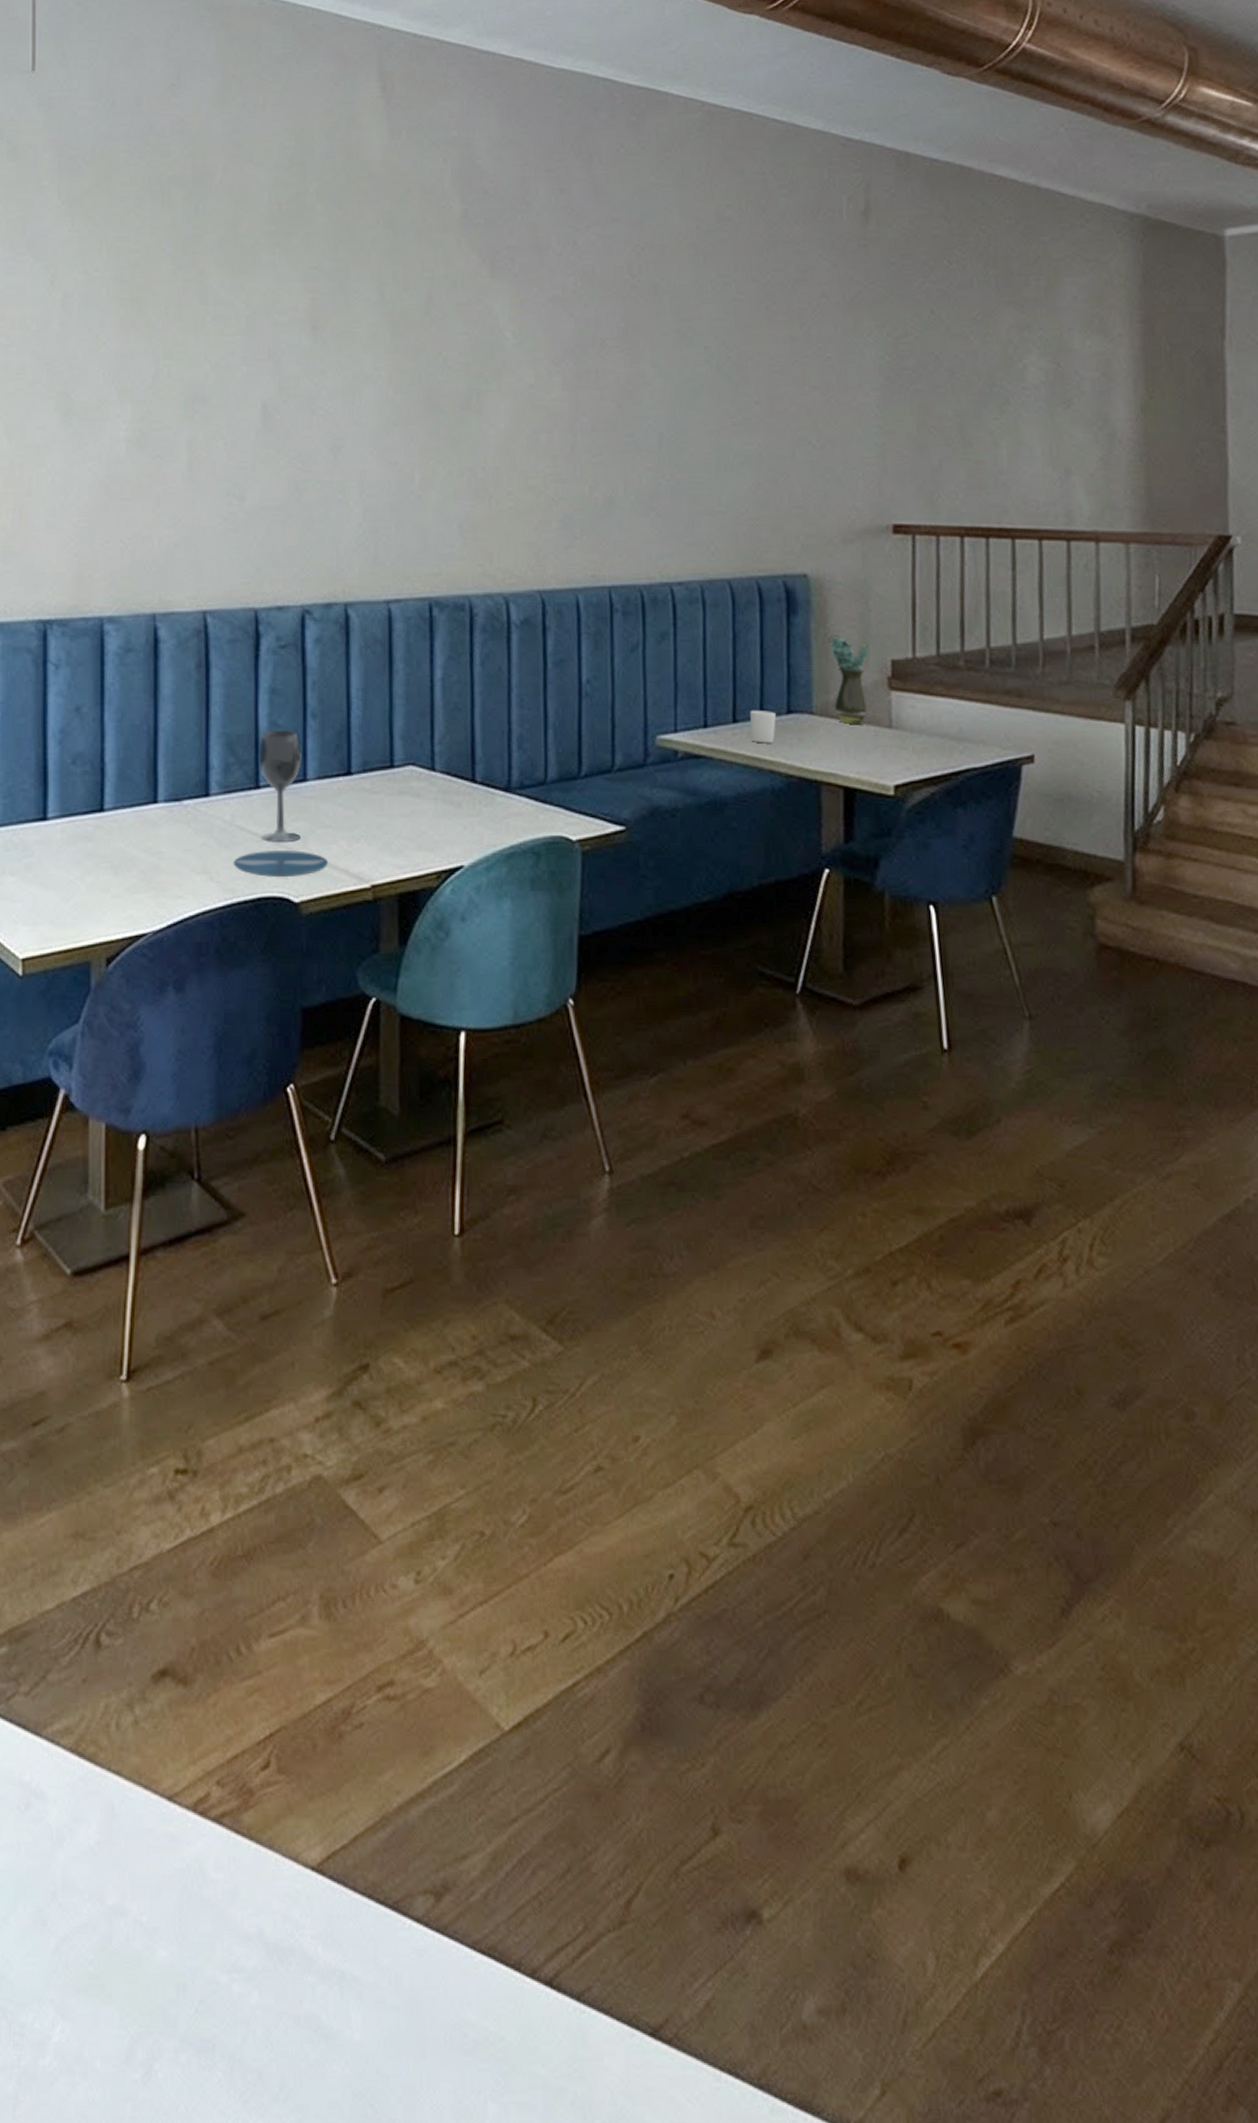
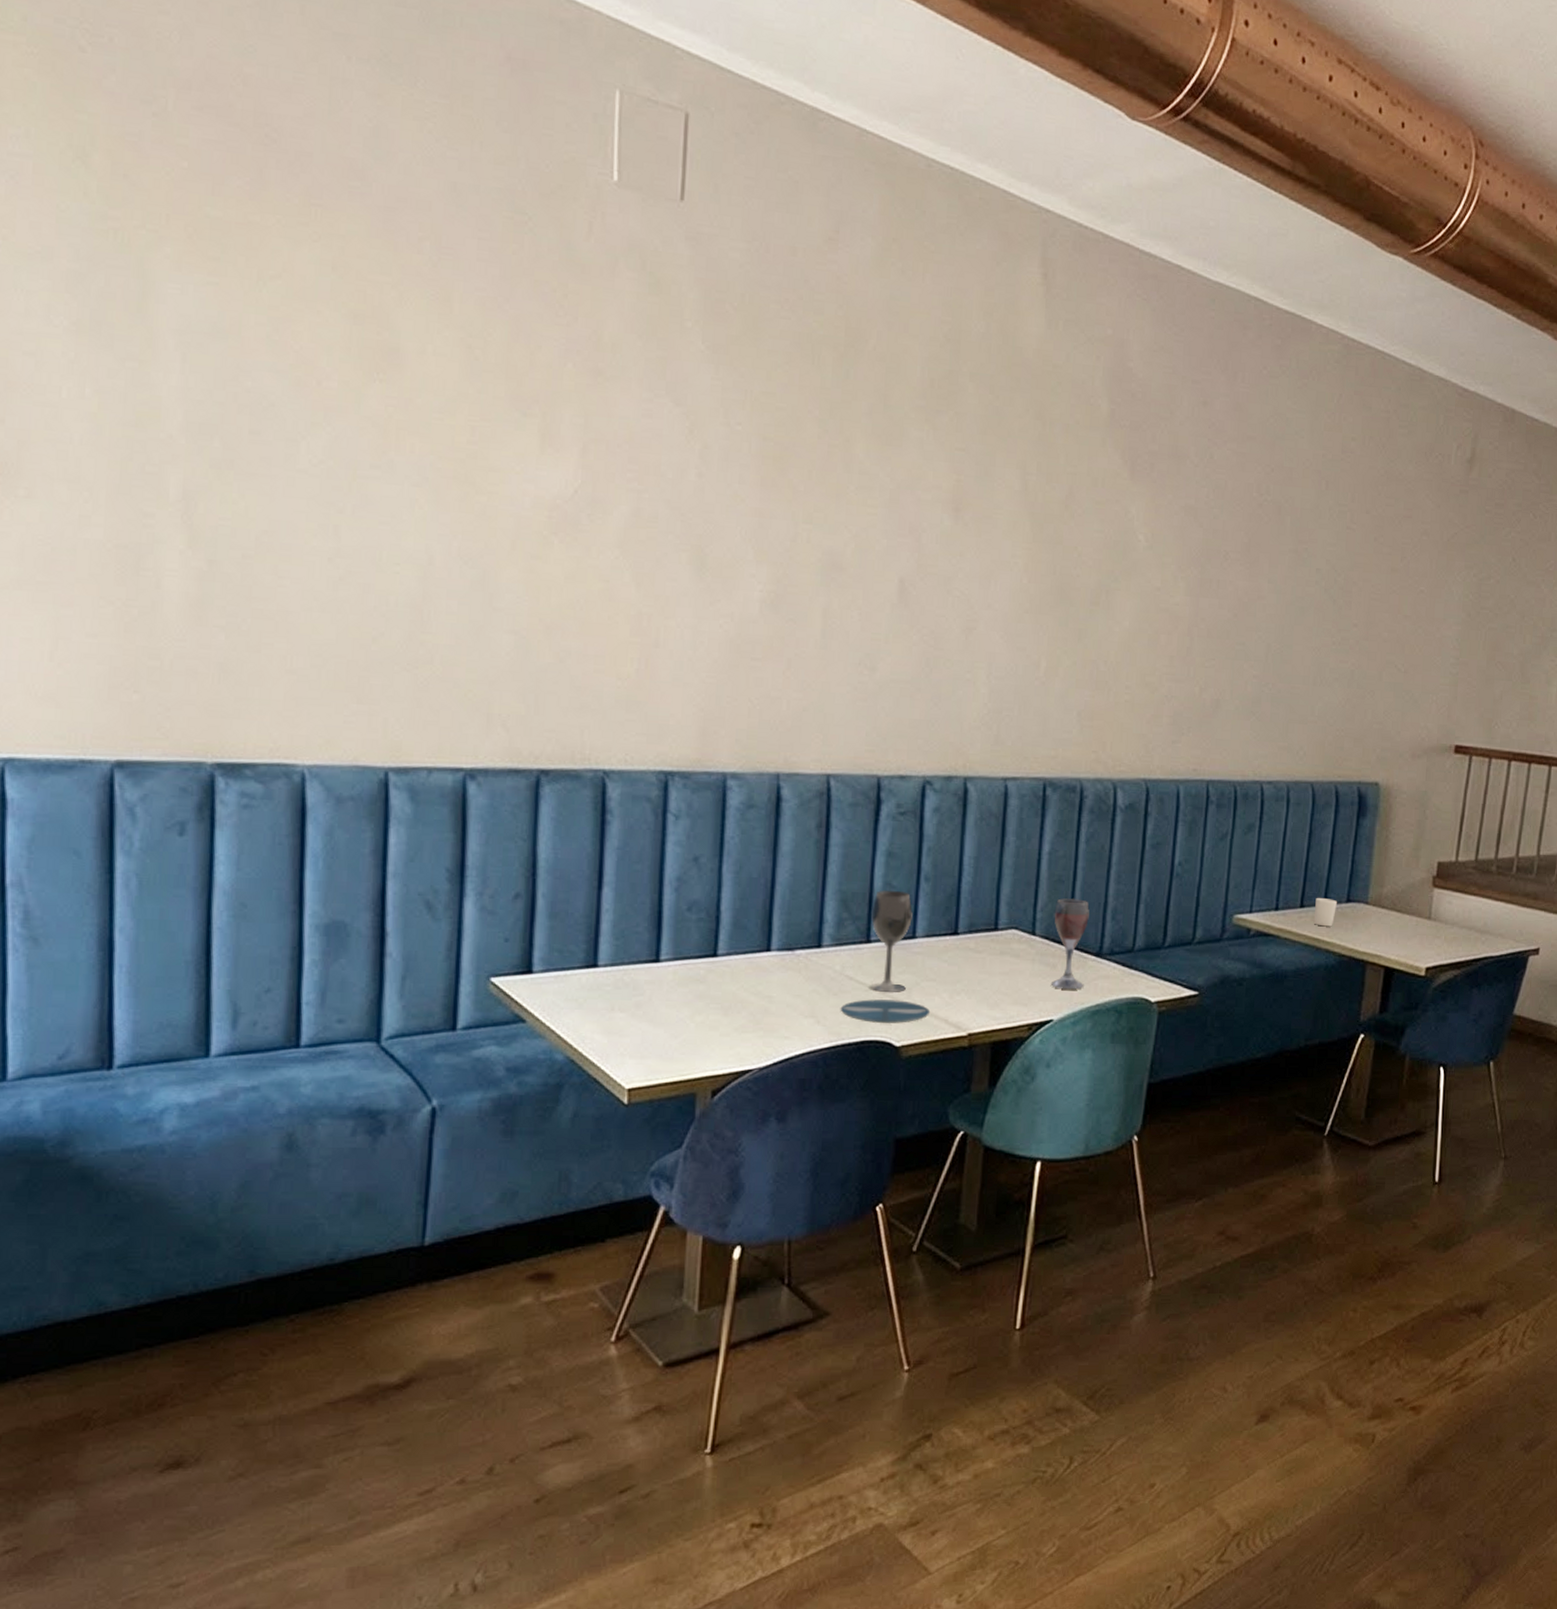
cup: none [453,728,495,831] -> present [1050,898,1090,990]
vase: present [828,631,870,725] -> none [1386,834,1422,915]

